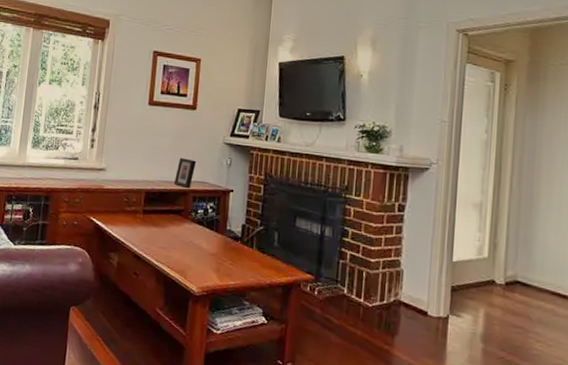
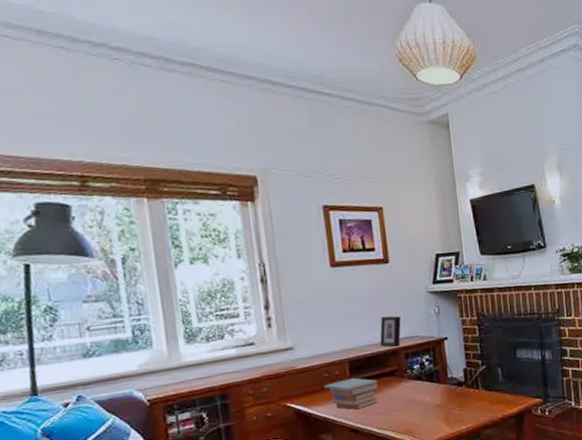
books: none [121,207,166,238] -> present [323,377,379,410]

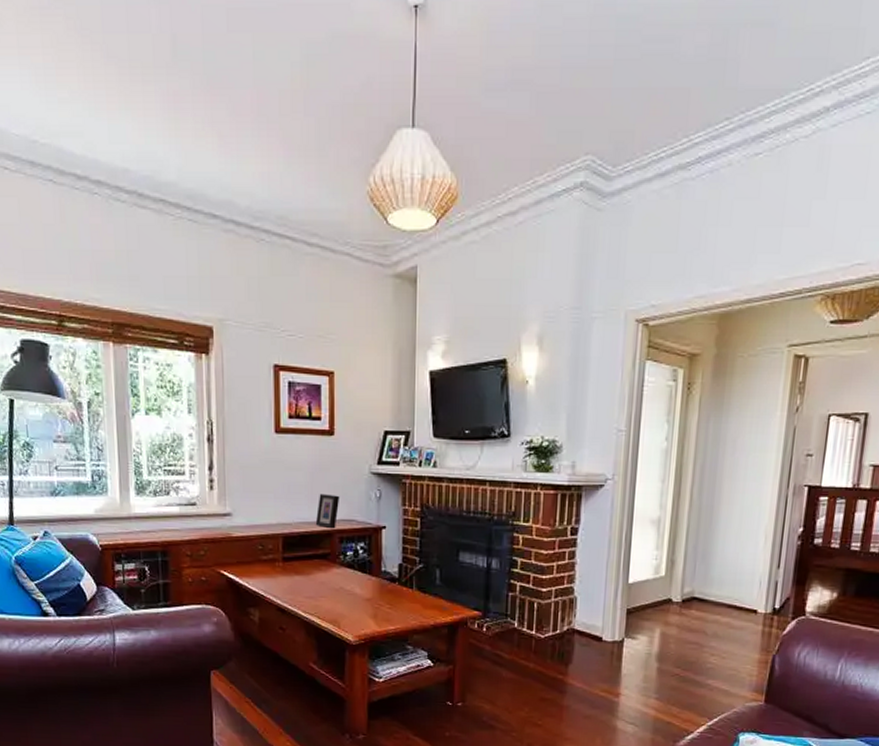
books: present [323,377,379,410] -> none [256,554,310,589]

